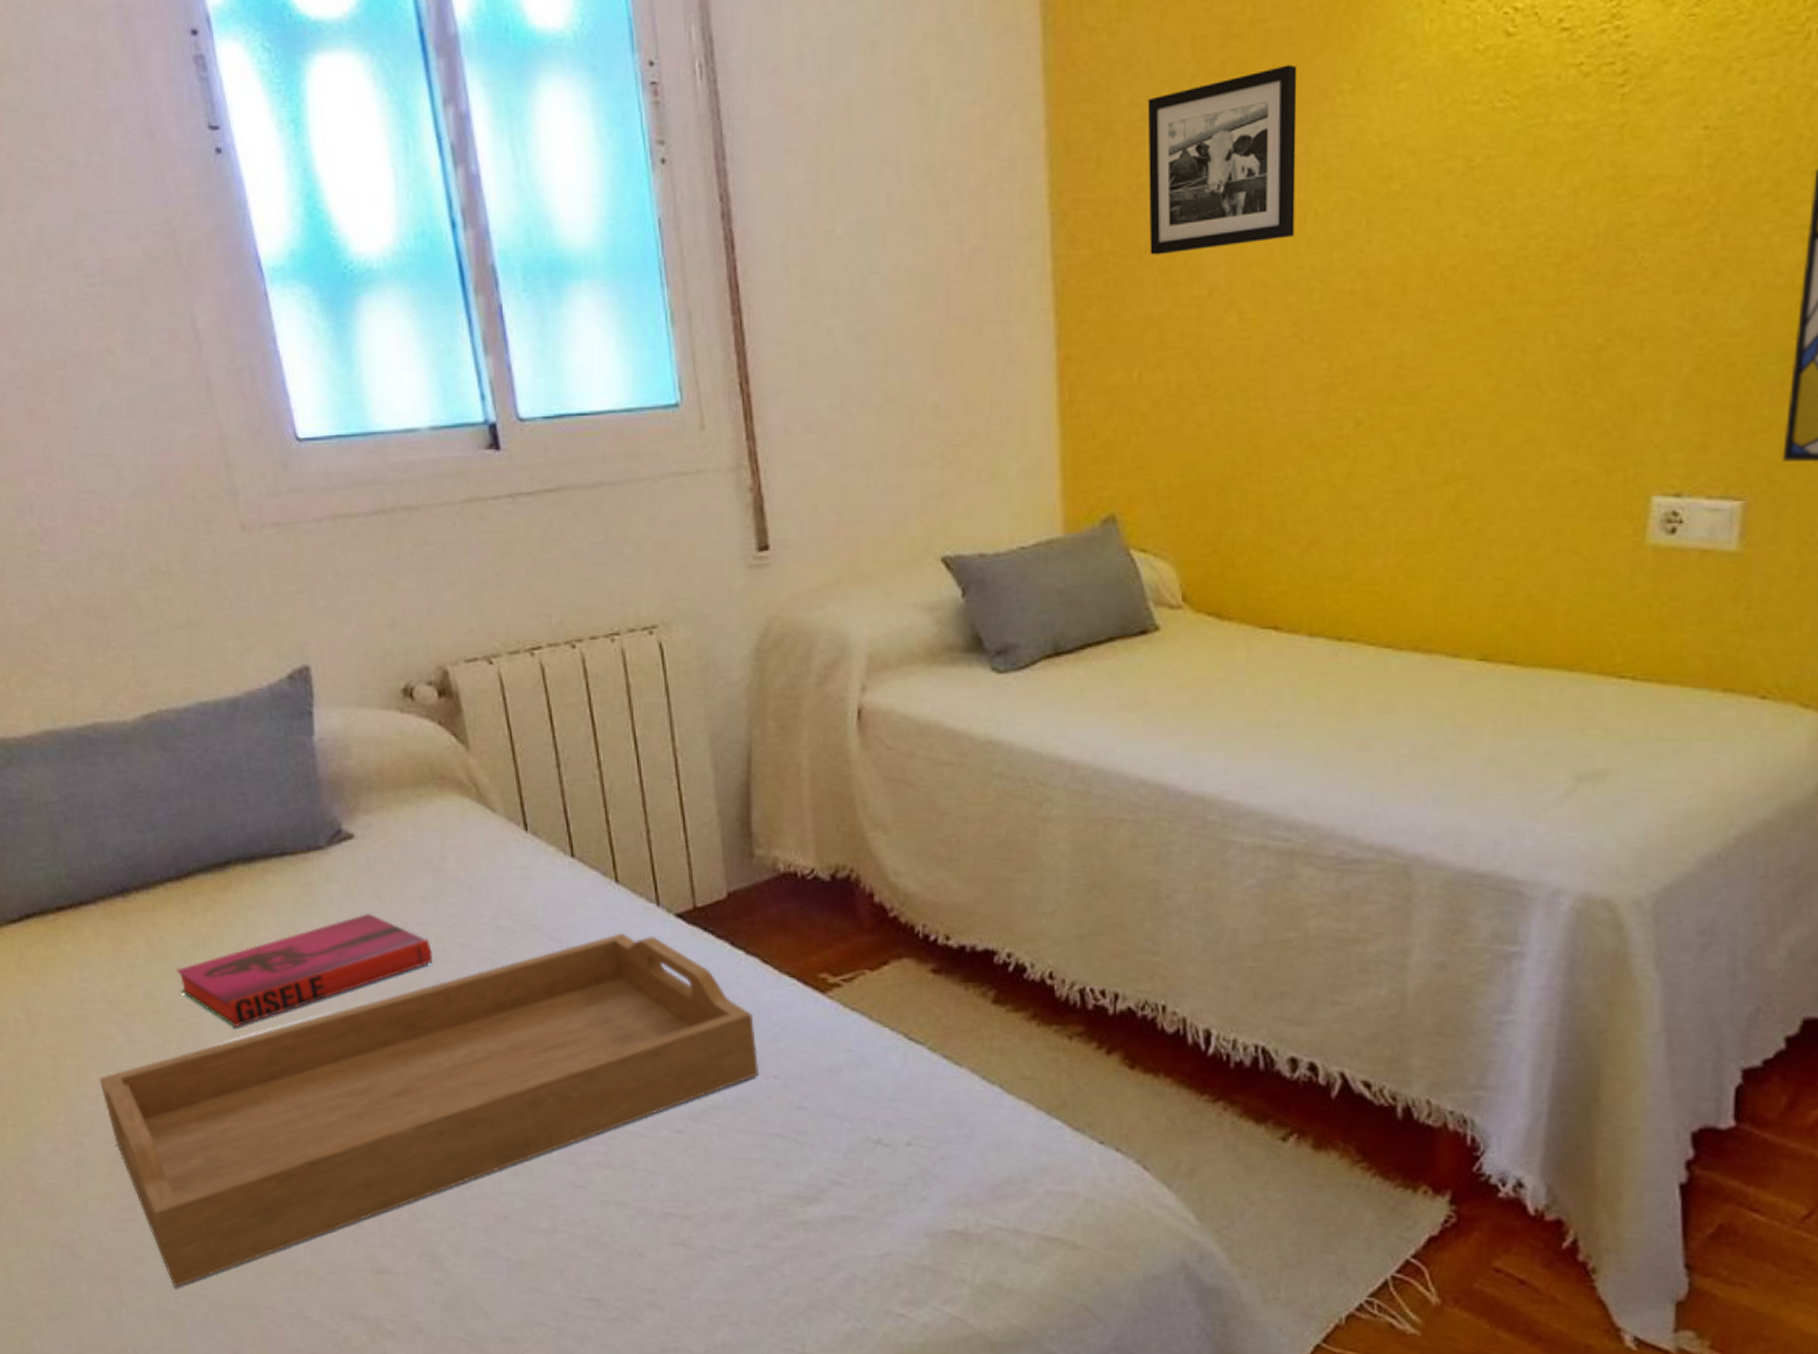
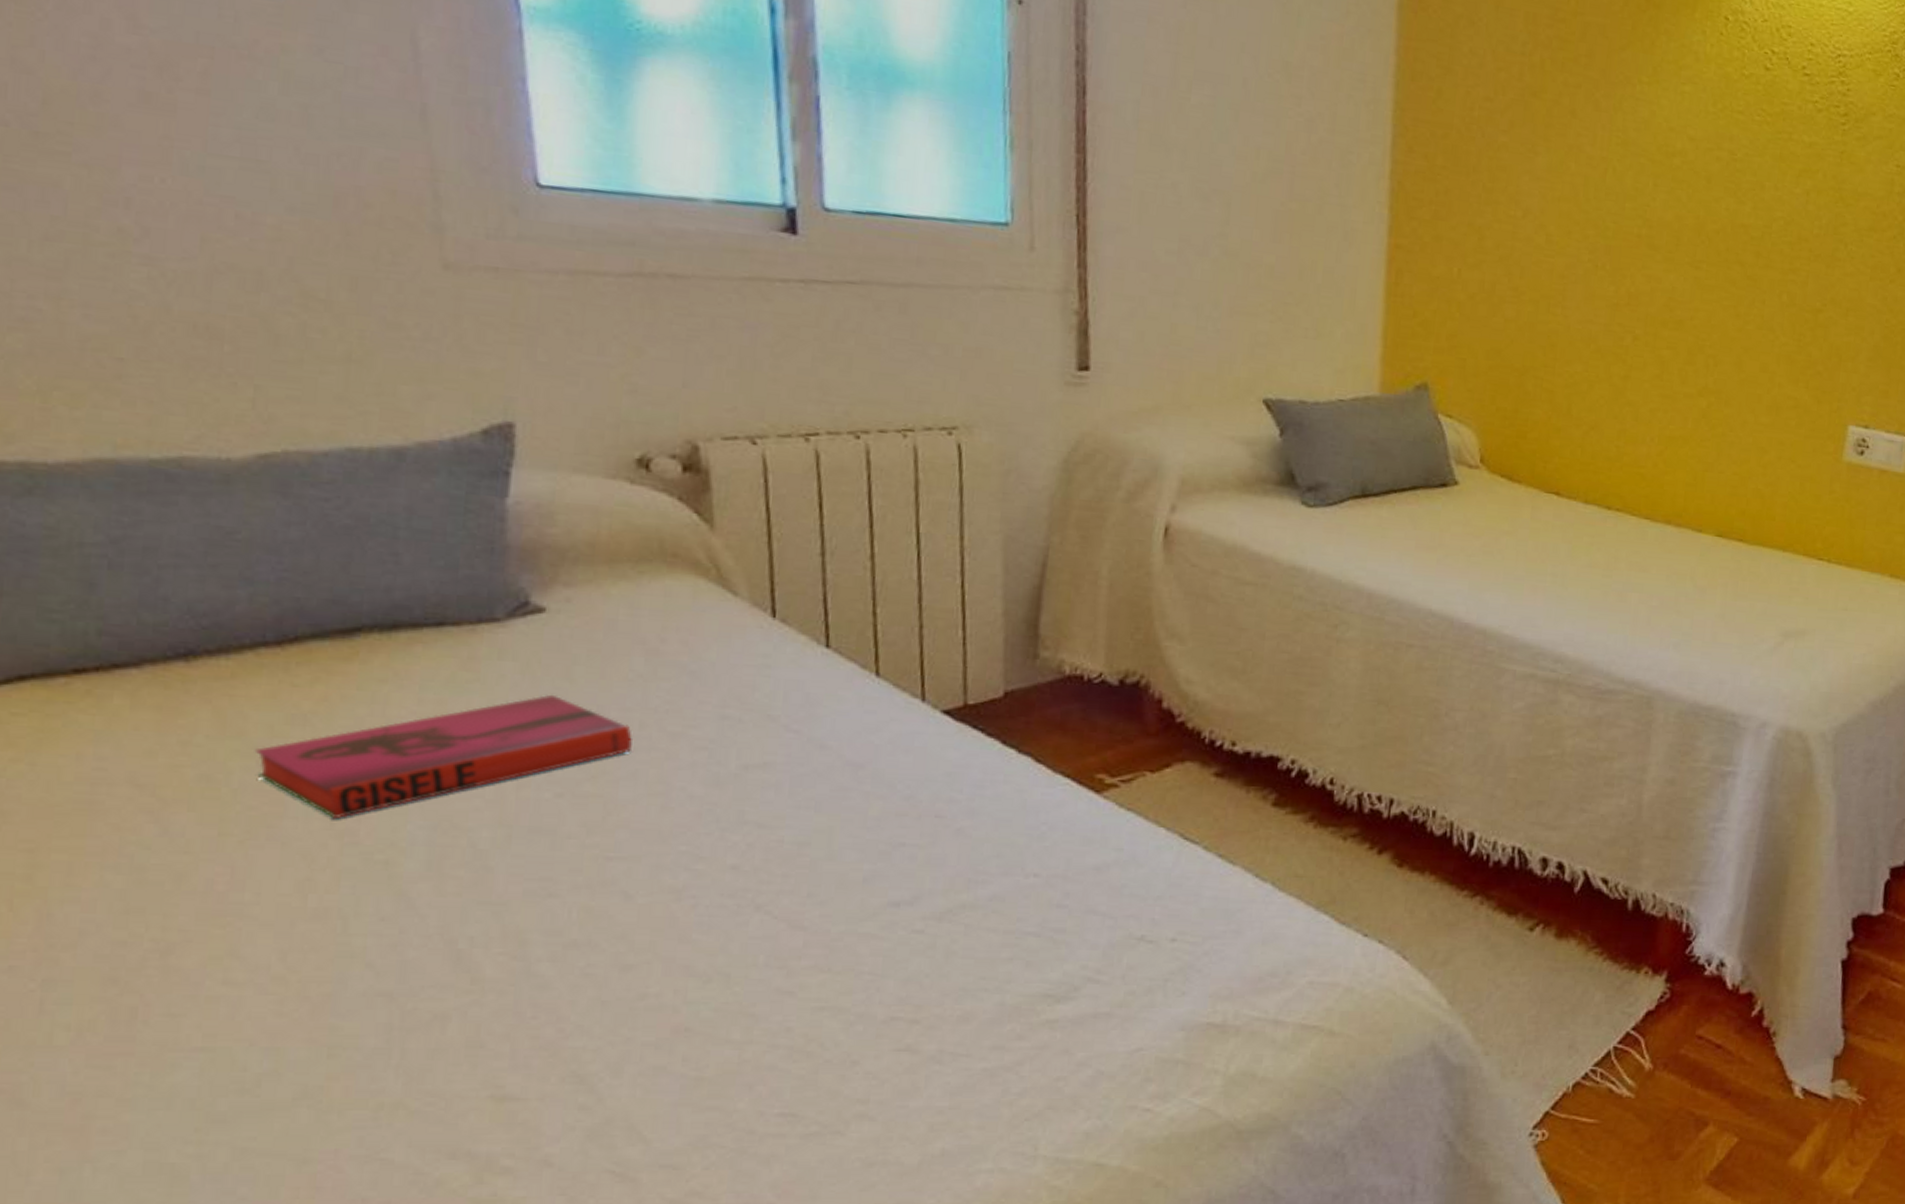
serving tray: present [98,933,759,1288] -> none [101,727,1019,1135]
picture frame: present [1147,64,1298,255] -> none [1476,51,1608,184]

